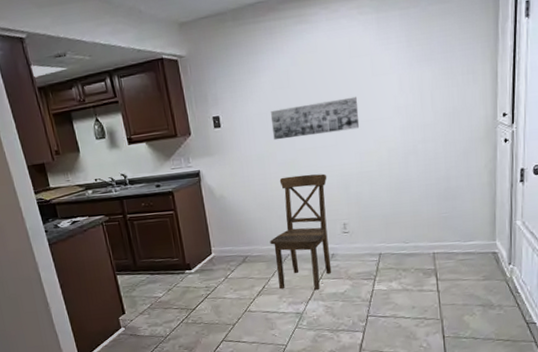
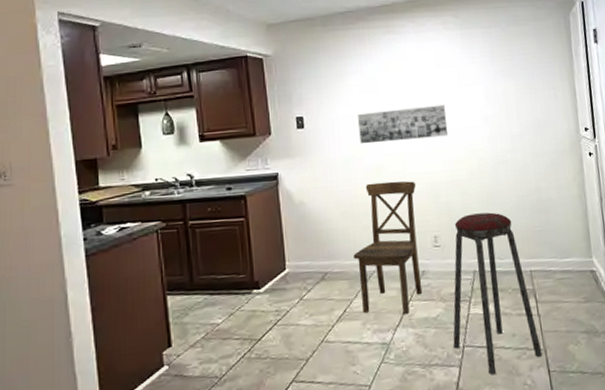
music stool: none [358,200,439,338] -> present [453,212,543,374]

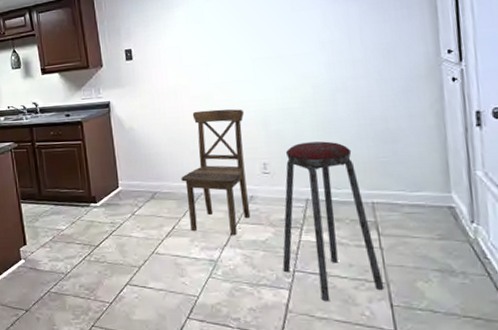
wall art: present [358,104,447,144] -> none [184,31,279,74]

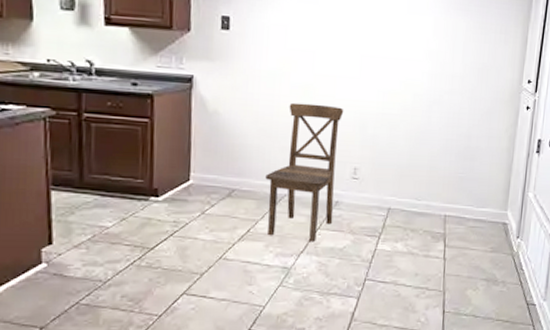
music stool: present [282,141,384,300] -> none [355,151,441,308]

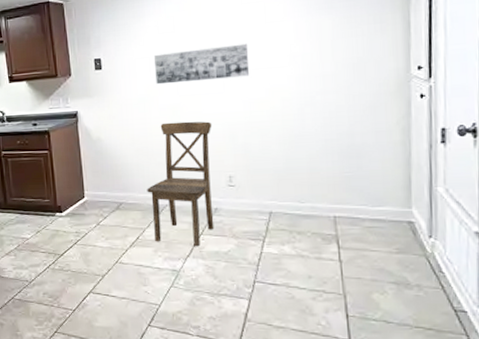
wall art: none [290,24,390,65] -> present [154,43,249,85]

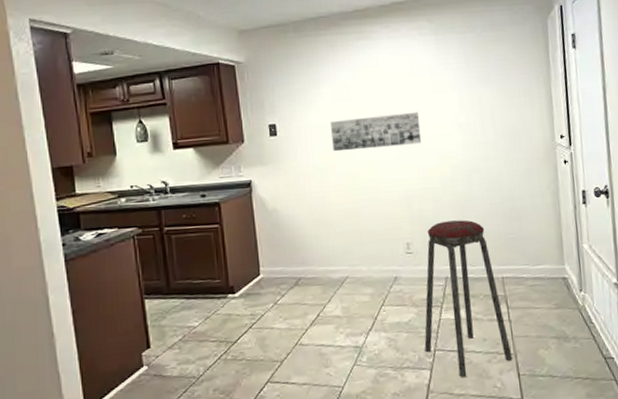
dining chair: present [147,121,214,247] -> none [326,188,395,320]
music stool: none [243,155,341,310] -> present [424,220,513,377]

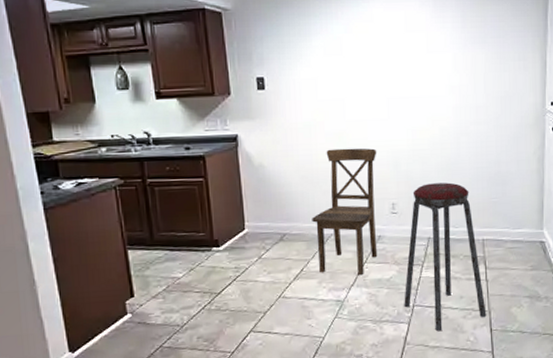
dining chair: none [326,188,395,320] -> present [312,148,378,276]
wall art: present [331,112,421,152] -> none [321,71,412,109]

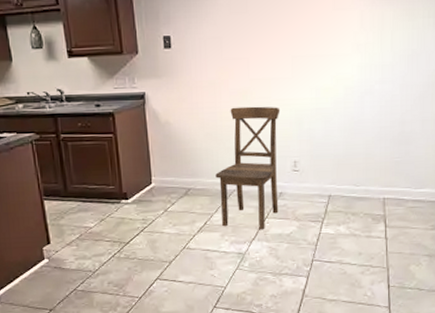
music stool: present [404,182,487,331] -> none [303,141,385,285]

